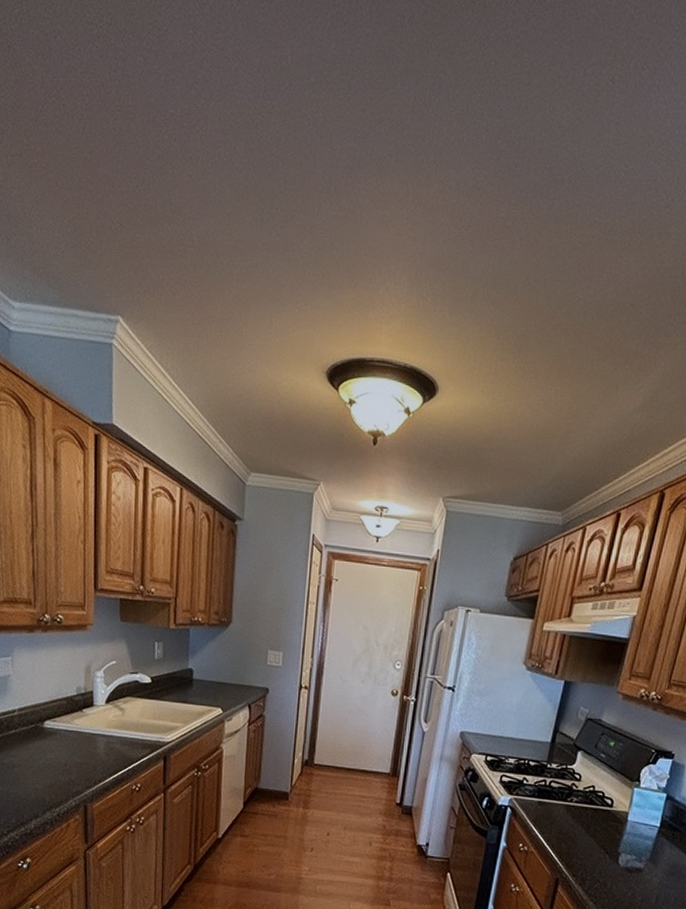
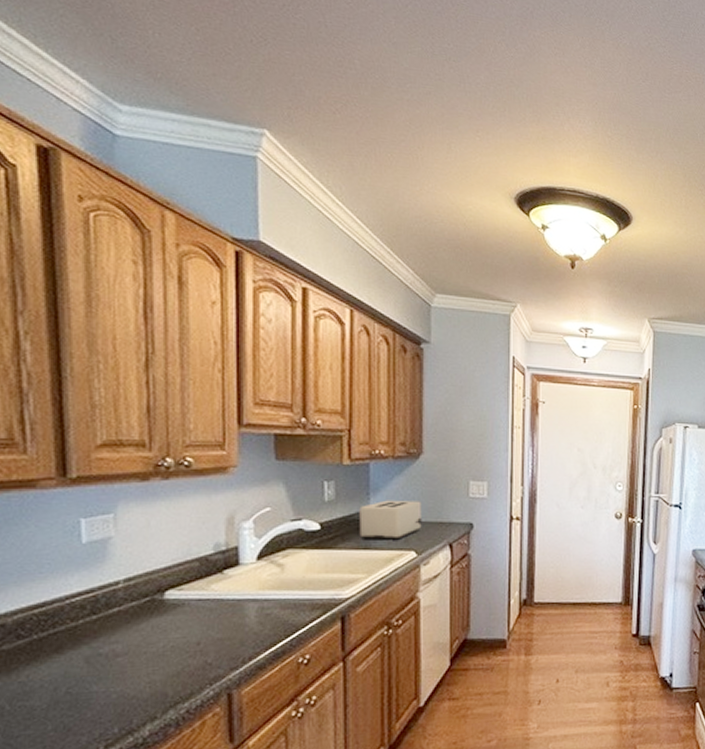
toaster: none [180,662,229,697] -> present [359,500,422,540]

